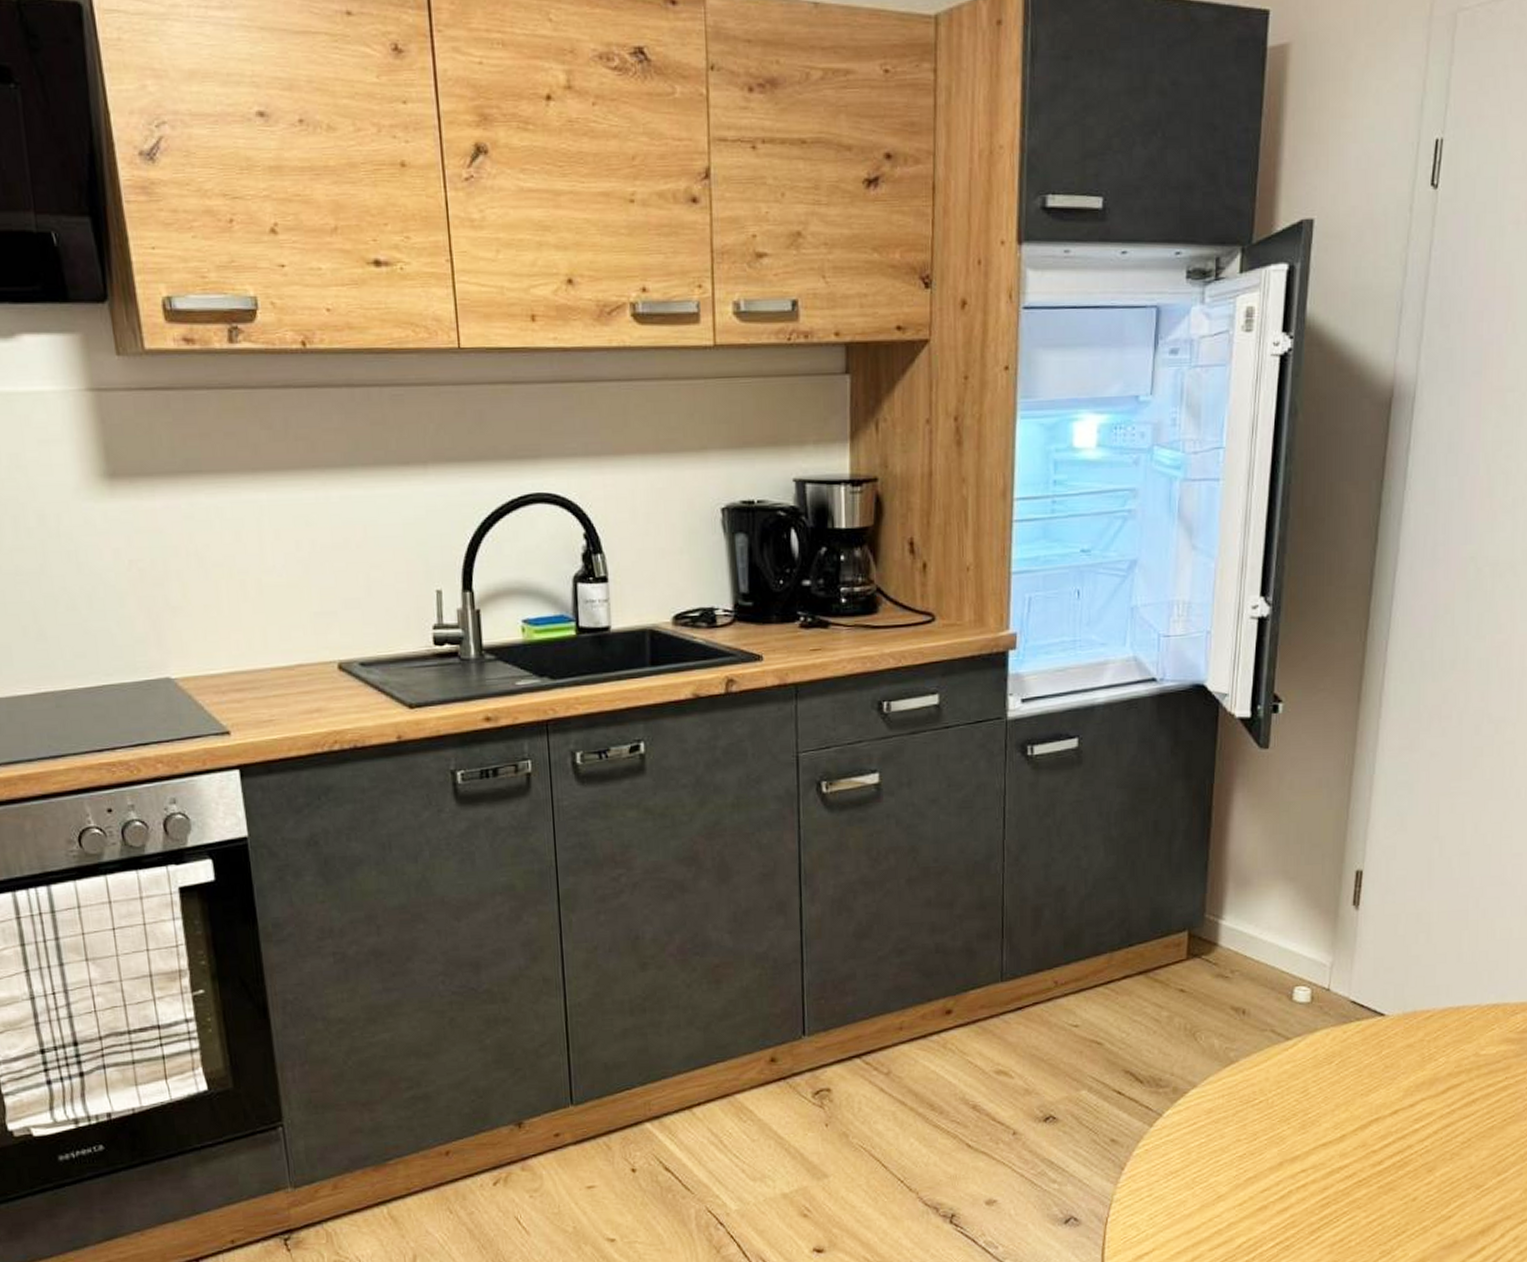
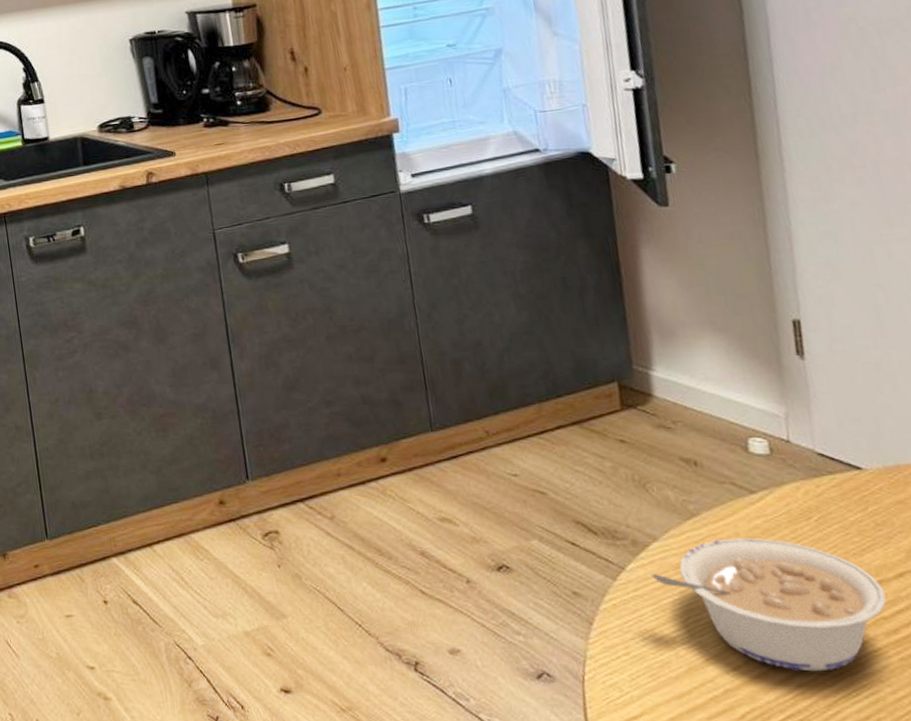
legume: none [1184,1081,1379,1203] -> present [650,537,887,672]

